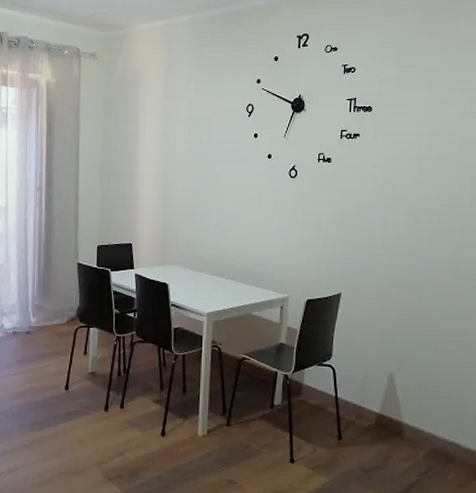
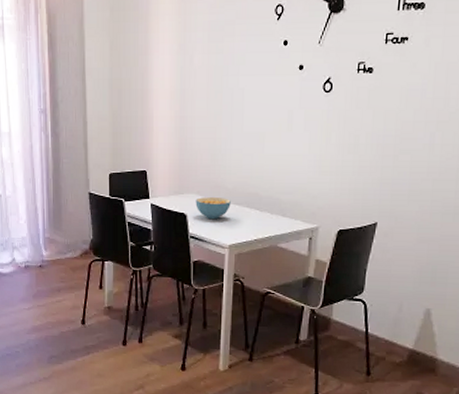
cereal bowl: none [176,268,209,288] -> present [195,197,231,219]

